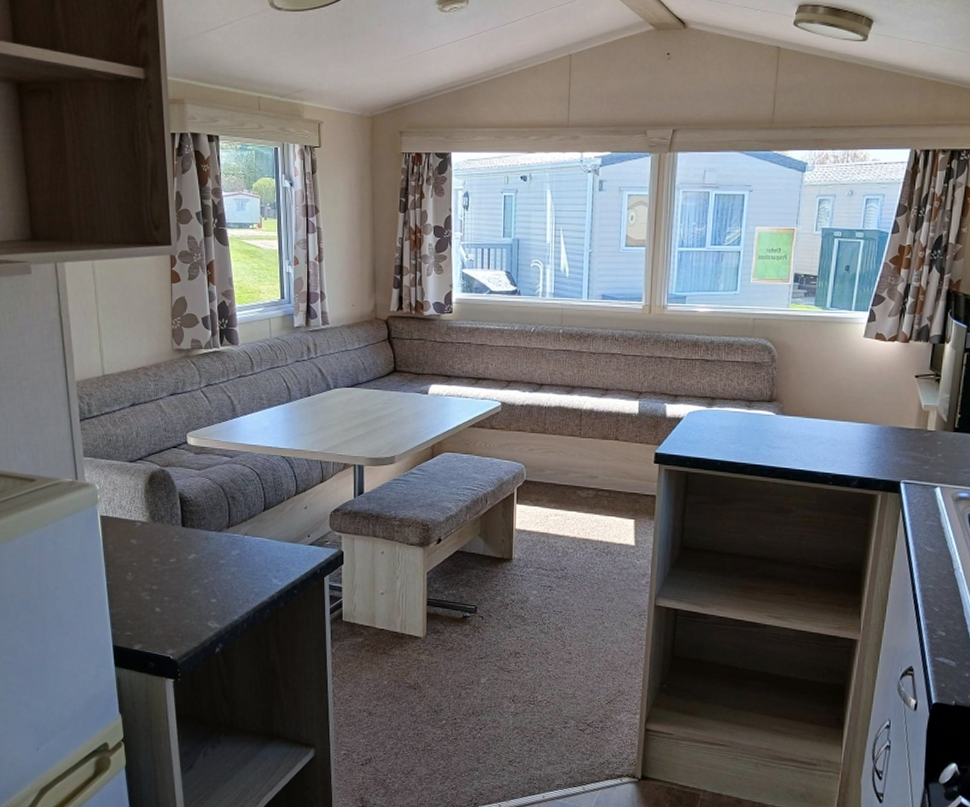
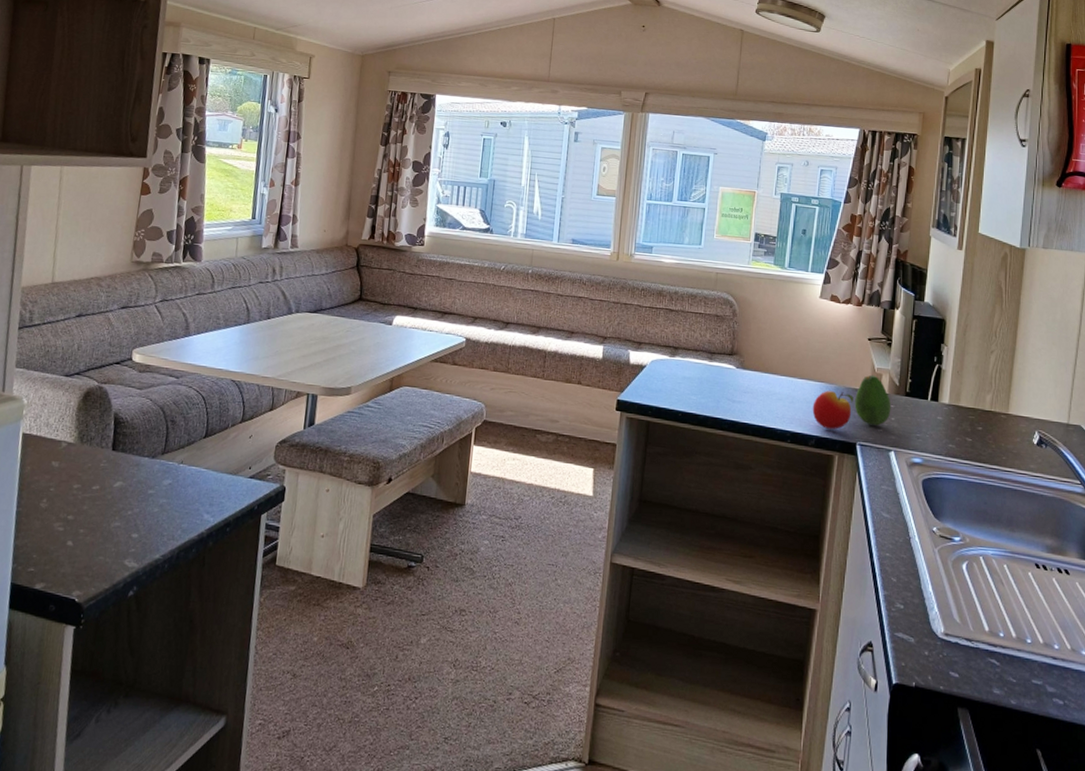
apple: none [855,431,898,469] -> present [812,390,854,430]
fruit: none [899,412,938,463] -> present [854,374,891,426]

